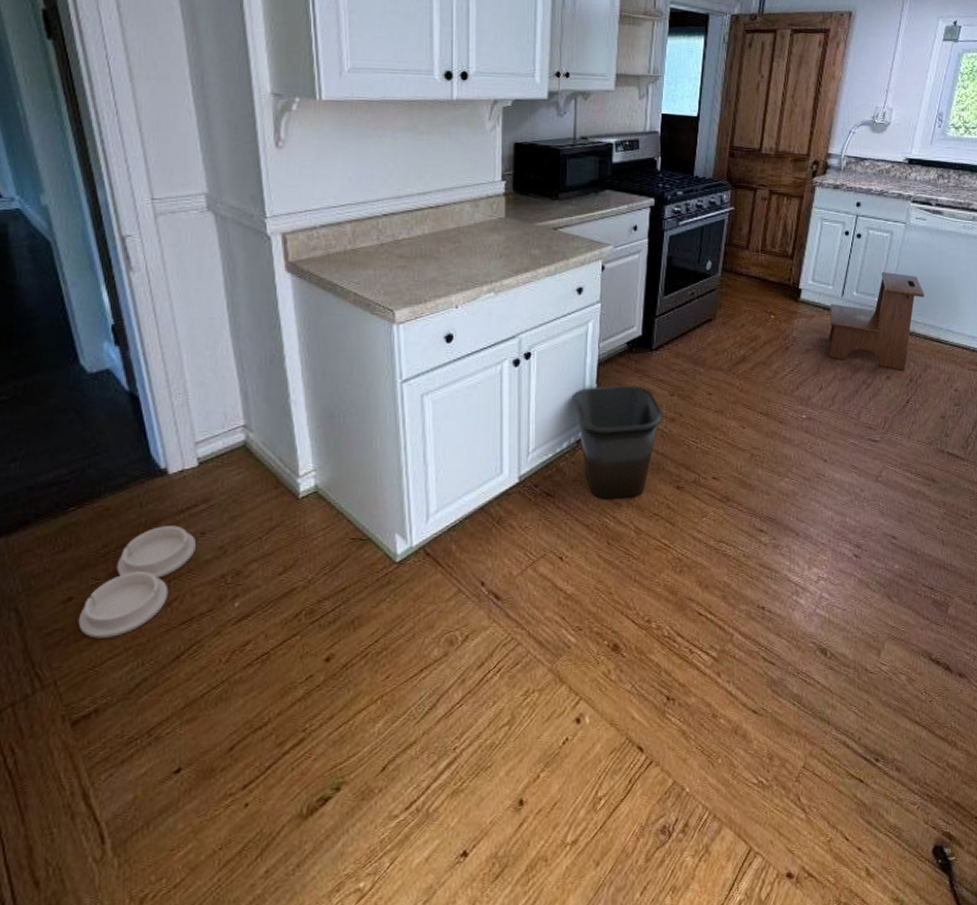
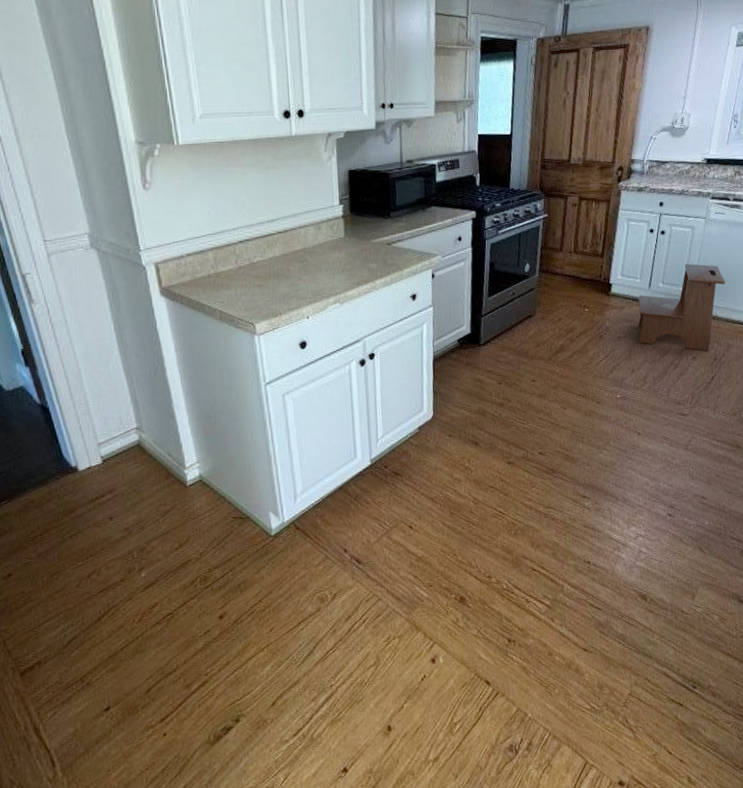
pet bowl: present [78,525,197,639] -> none [17,512,107,606]
waste bin: present [571,385,663,499] -> none [412,376,493,476]

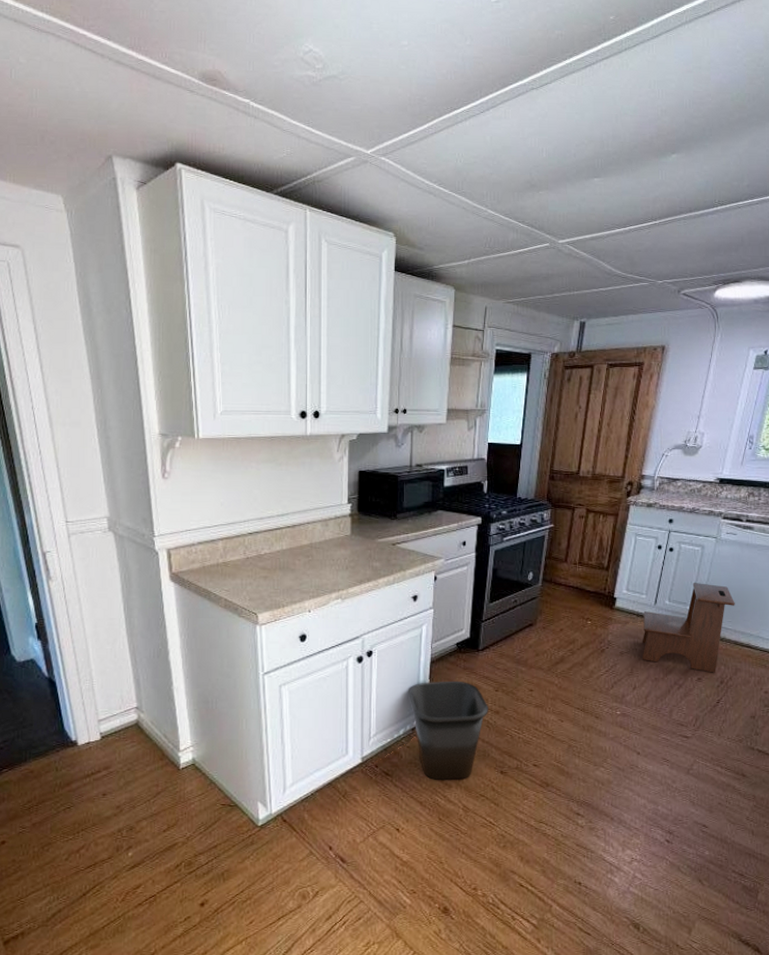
waste bin: none [412,376,493,476] -> present [407,680,488,780]

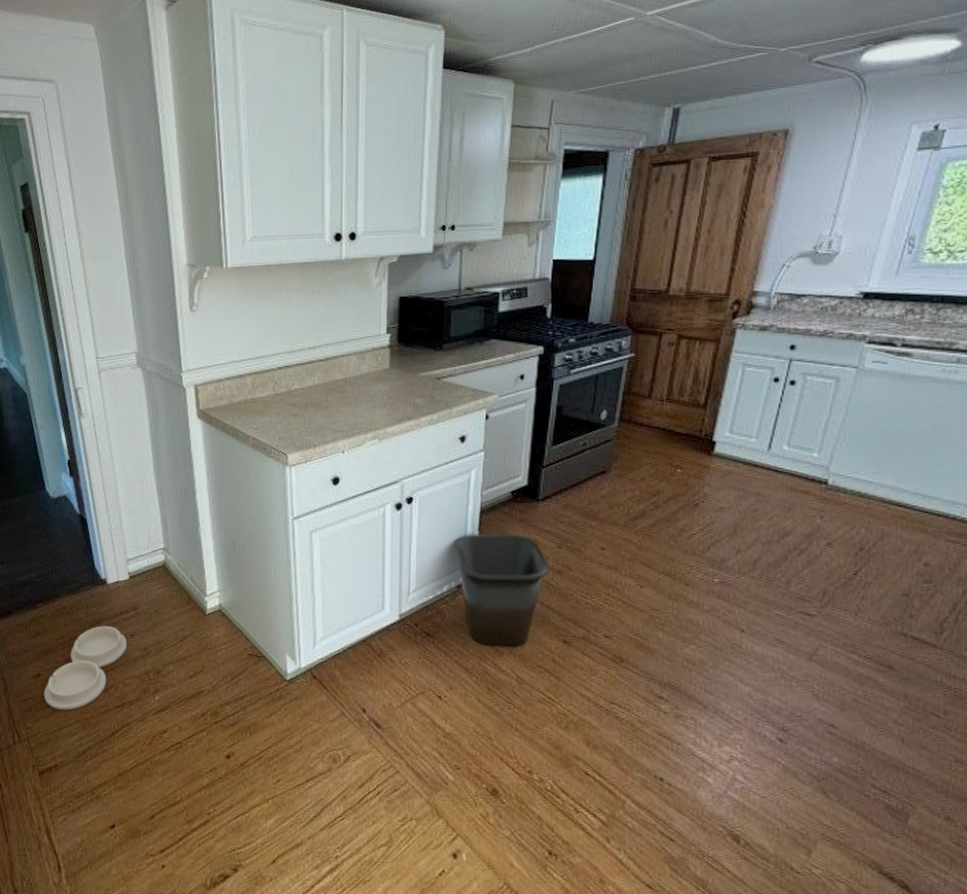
pet bowl: none [9,787,100,875] -> present [44,626,128,710]
step stool: present [642,583,735,673] -> none [749,424,883,537]

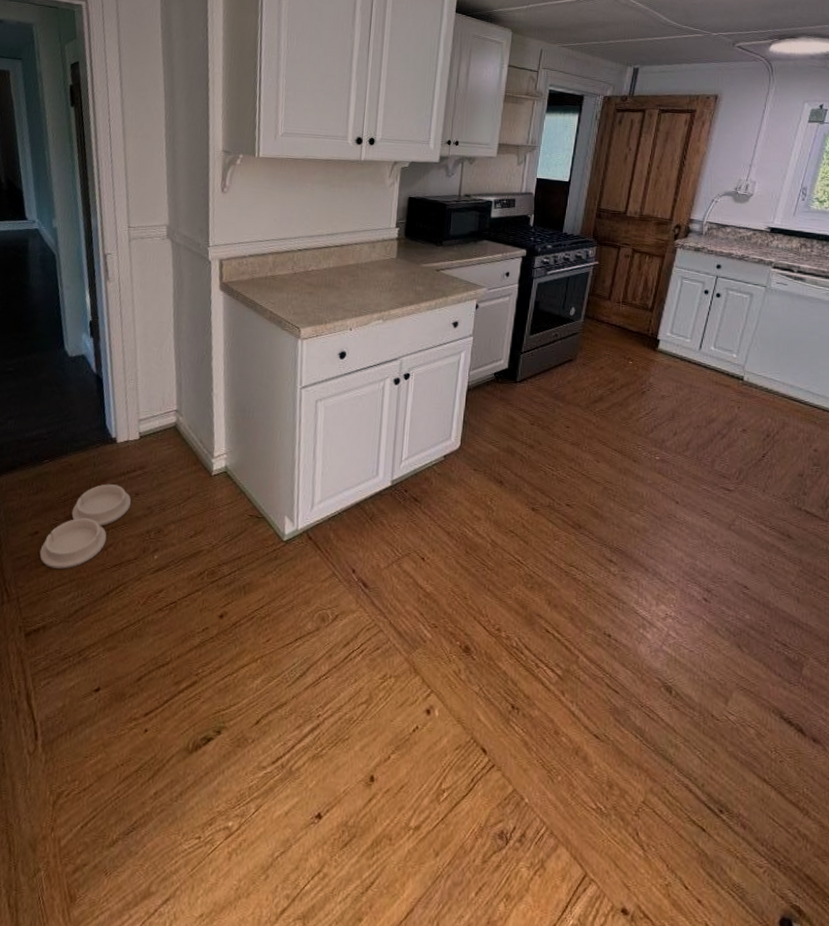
waste bin: present [453,533,549,647] -> none [442,409,523,513]

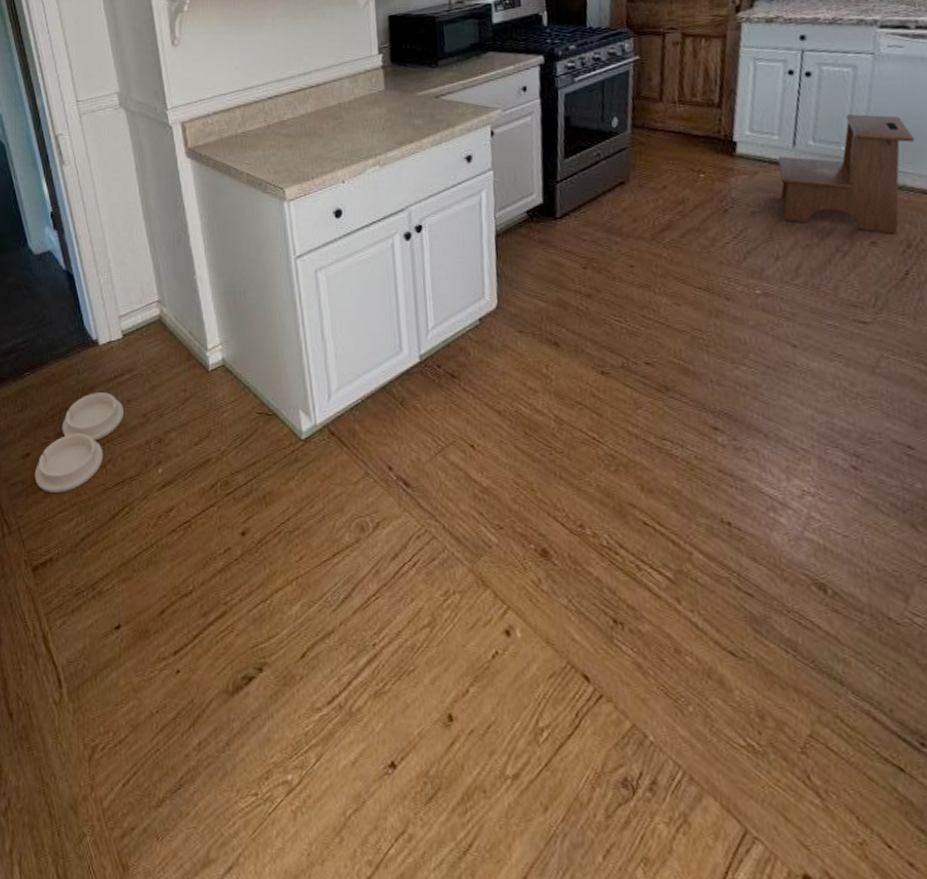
step stool: none [684,331,784,425] -> present [778,114,915,234]

